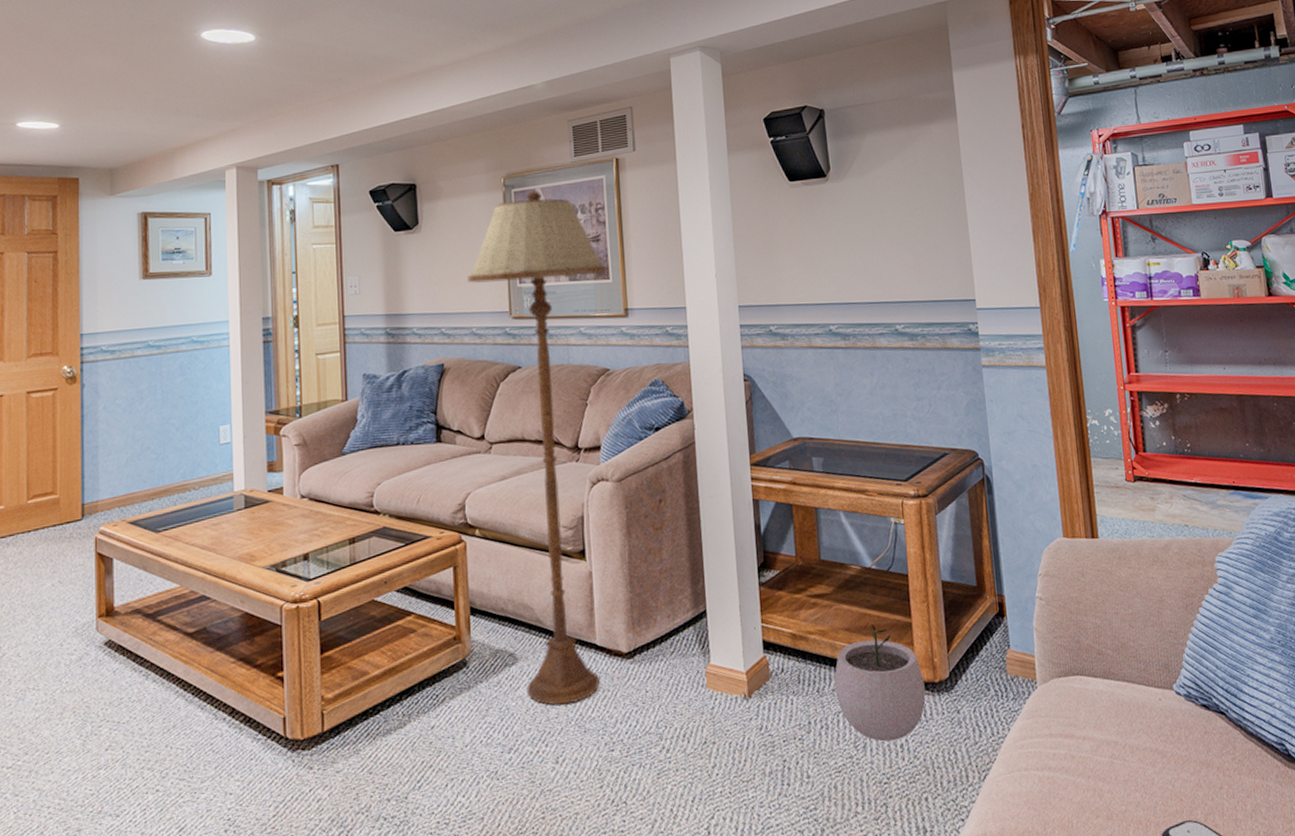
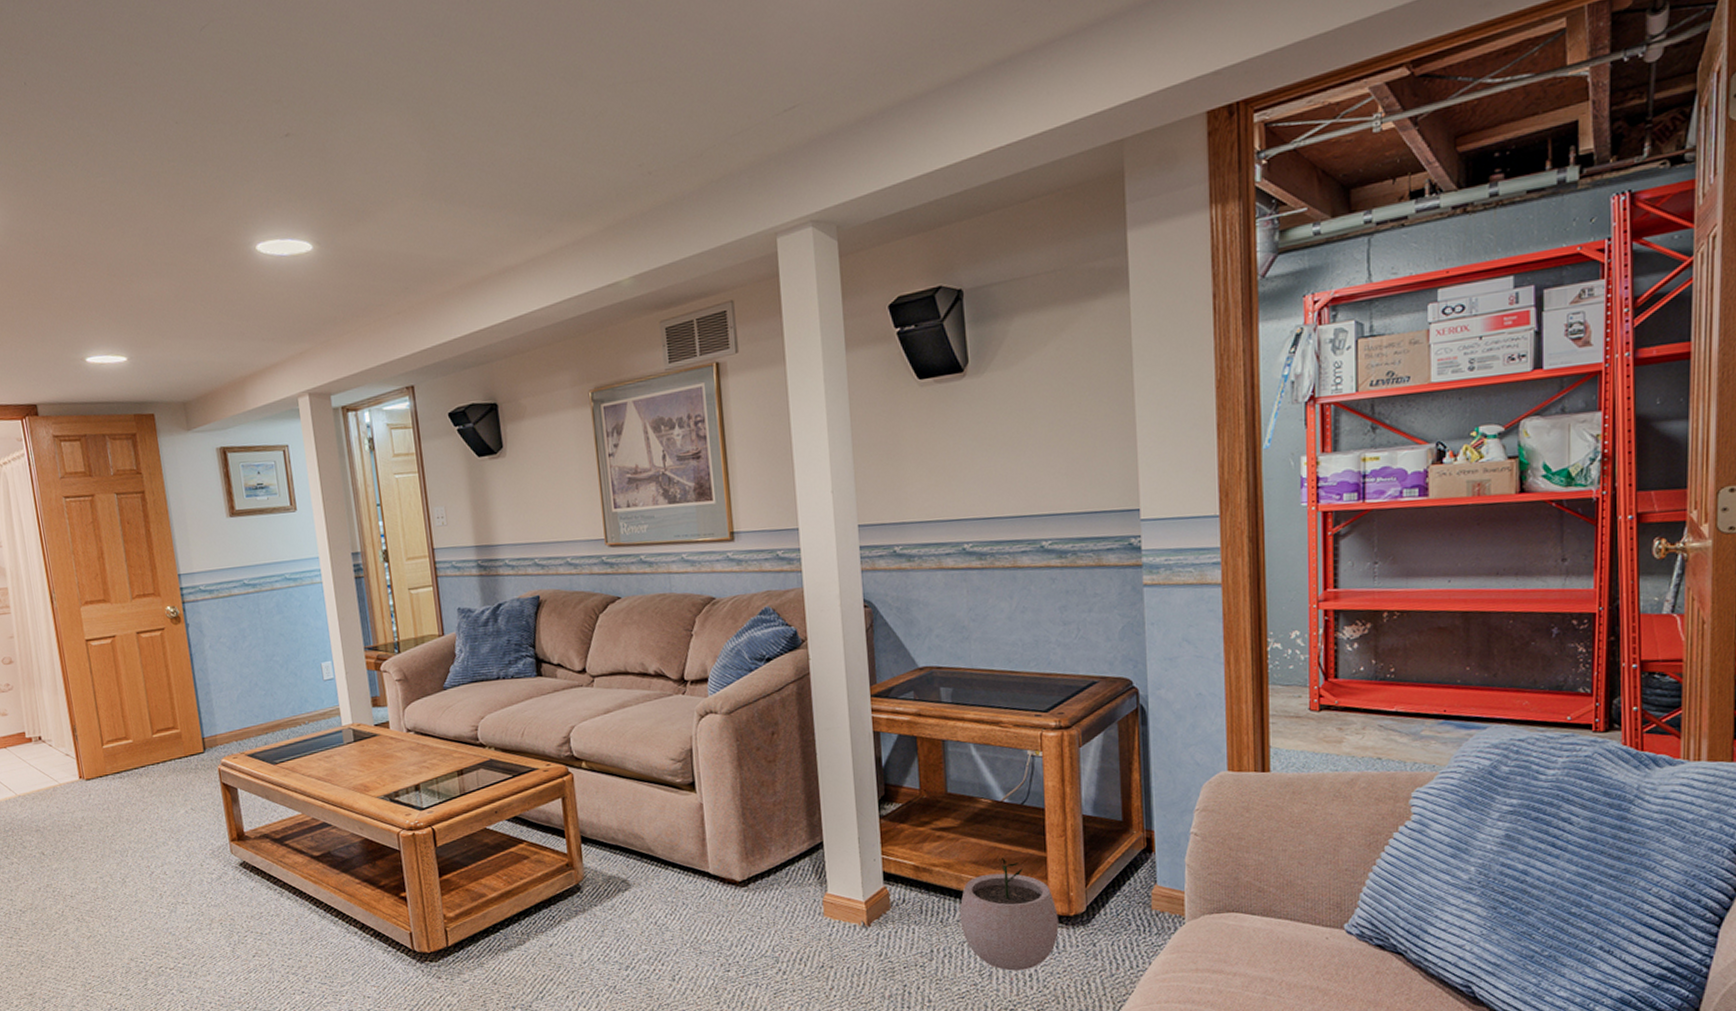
floor lamp: present [467,190,607,706] -> none [558,404,714,929]

